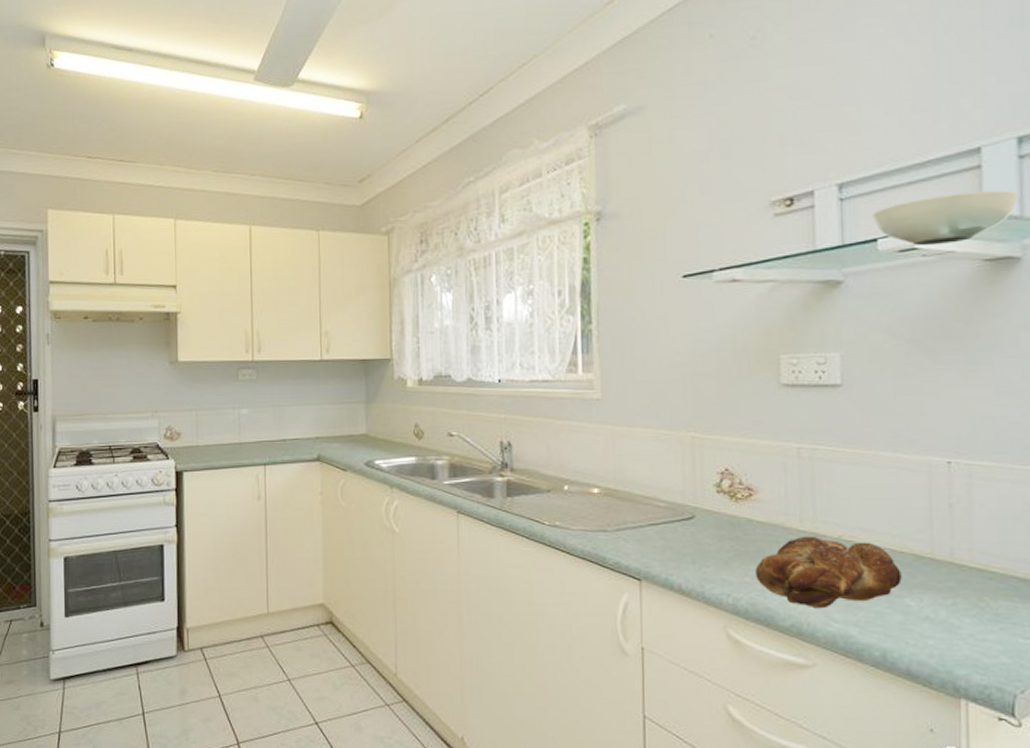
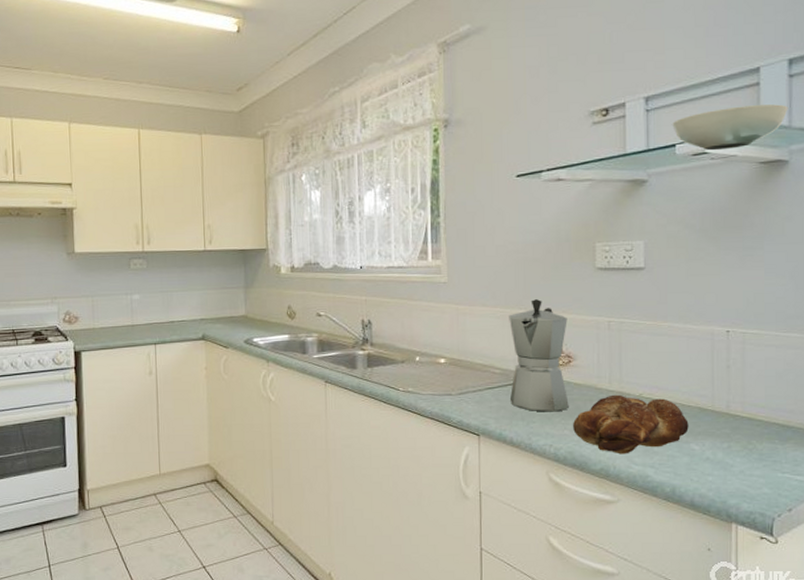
moka pot: none [675,420,750,555] -> present [509,299,569,412]

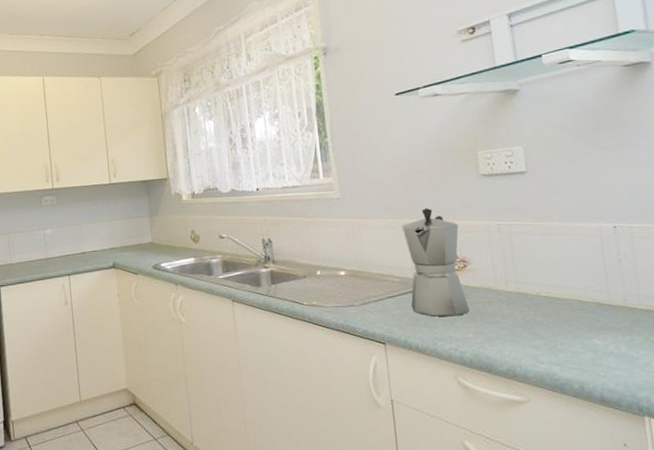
bread loaf: present [573,394,689,454] -> none [475,295,589,354]
bowl: present [671,104,788,151] -> none [535,11,644,58]

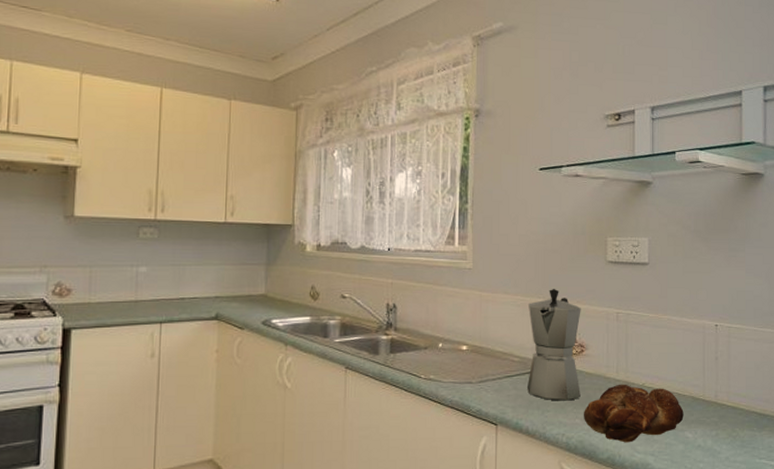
bread loaf: none [475,295,589,354] -> present [584,384,684,443]

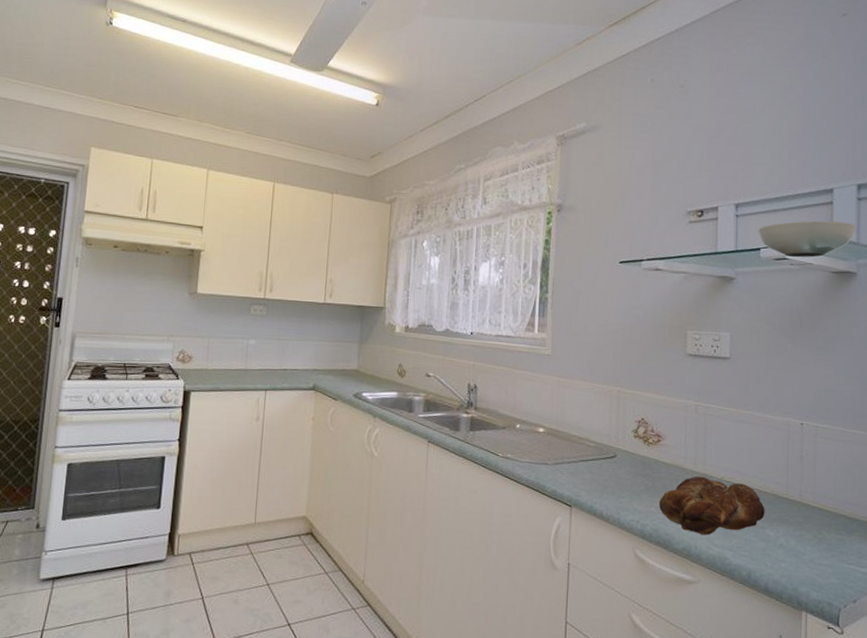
moka pot: present [526,289,581,401] -> none [602,378,659,489]
bowl: none [672,123,764,160] -> present [757,220,857,258]

